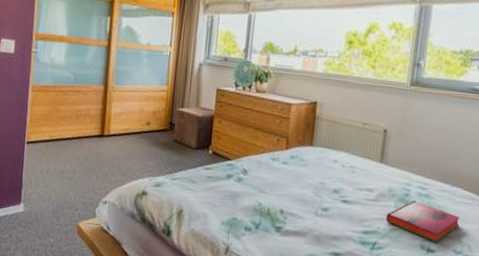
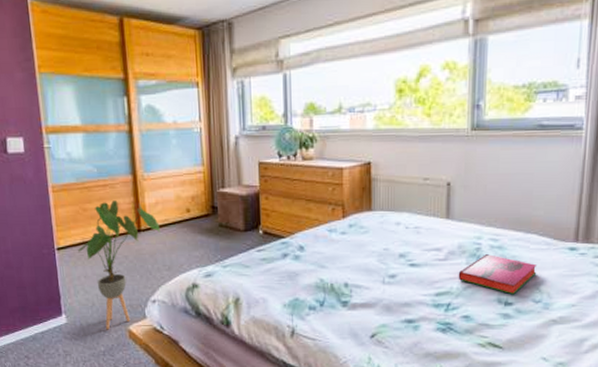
house plant: none [45,106,121,223] -> present [78,201,160,330]

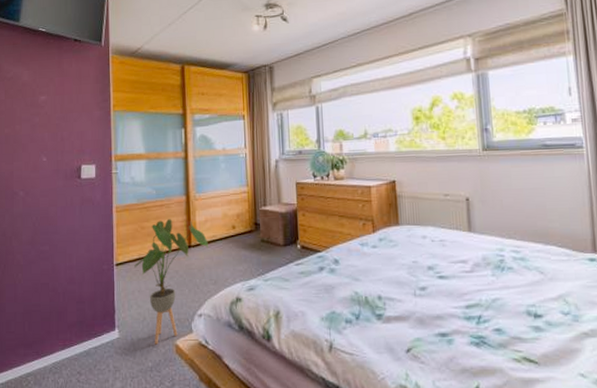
hardback book: present [458,254,538,295] -> none [485,266,562,307]

